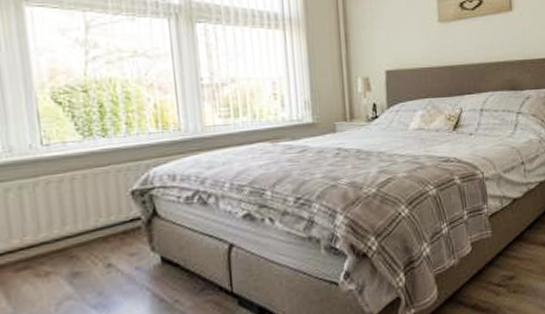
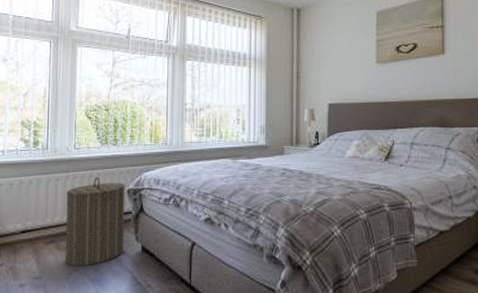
laundry hamper: none [38,179,136,294] -> present [65,177,126,267]

